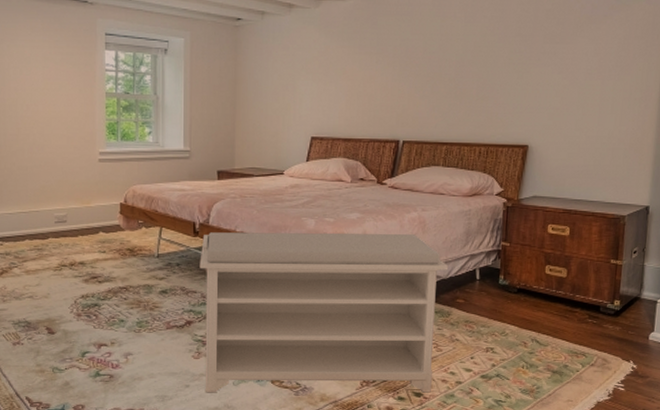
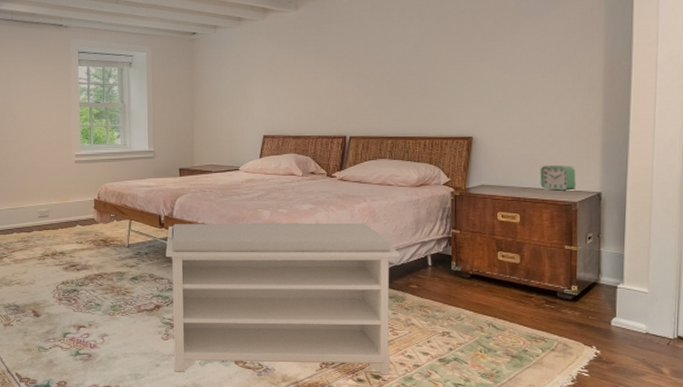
alarm clock: none [592,178,627,204] -> present [540,166,576,191]

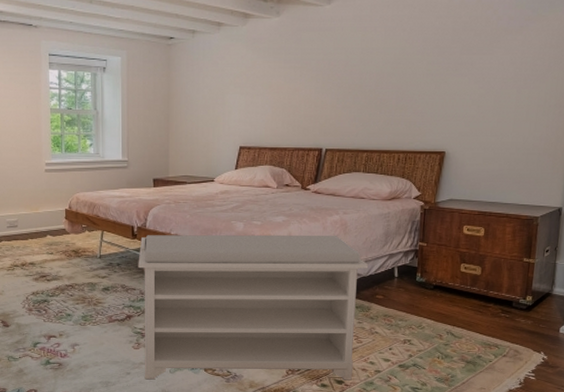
alarm clock: present [540,166,576,191] -> none [506,181,540,206]

